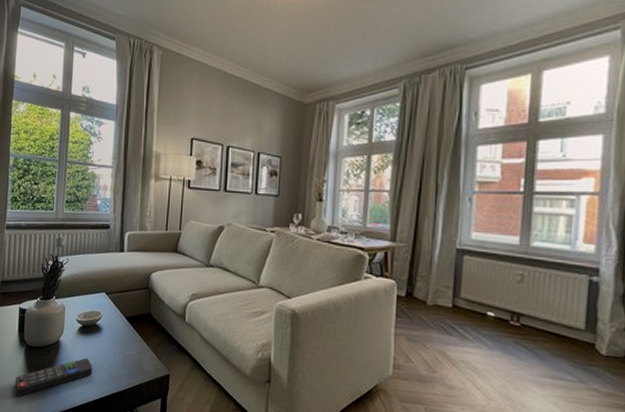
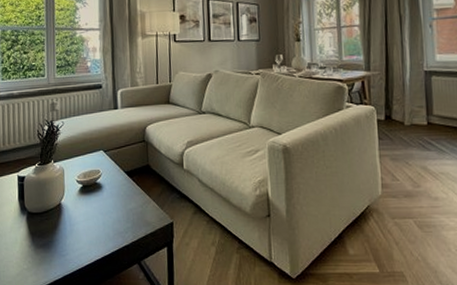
remote control: present [15,357,93,397] -> none [18,217,97,266]

